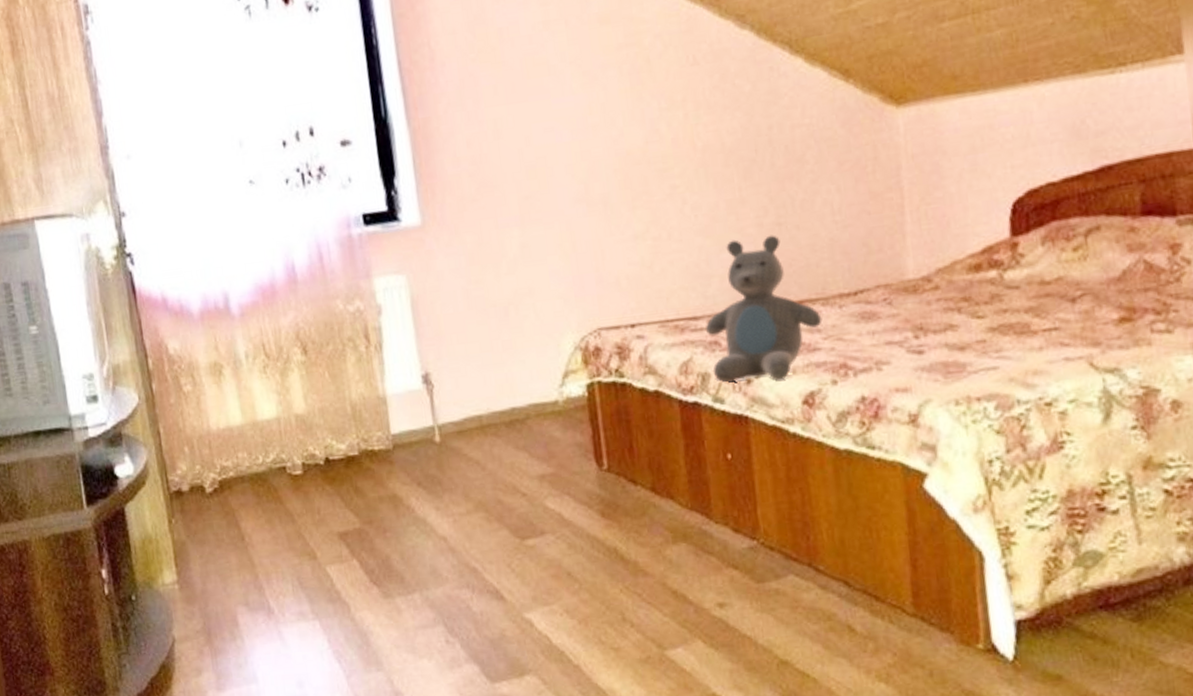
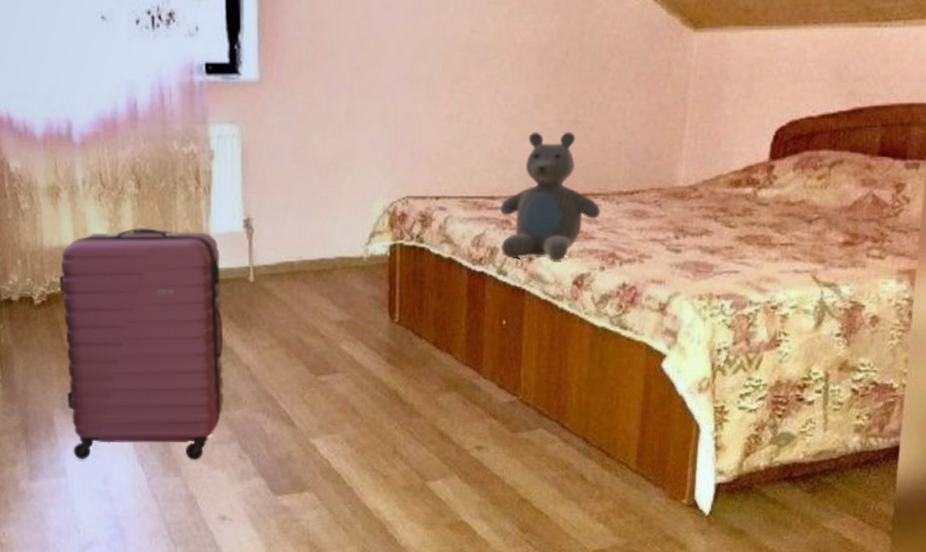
suitcase: none [230,394,422,661] -> present [59,227,224,461]

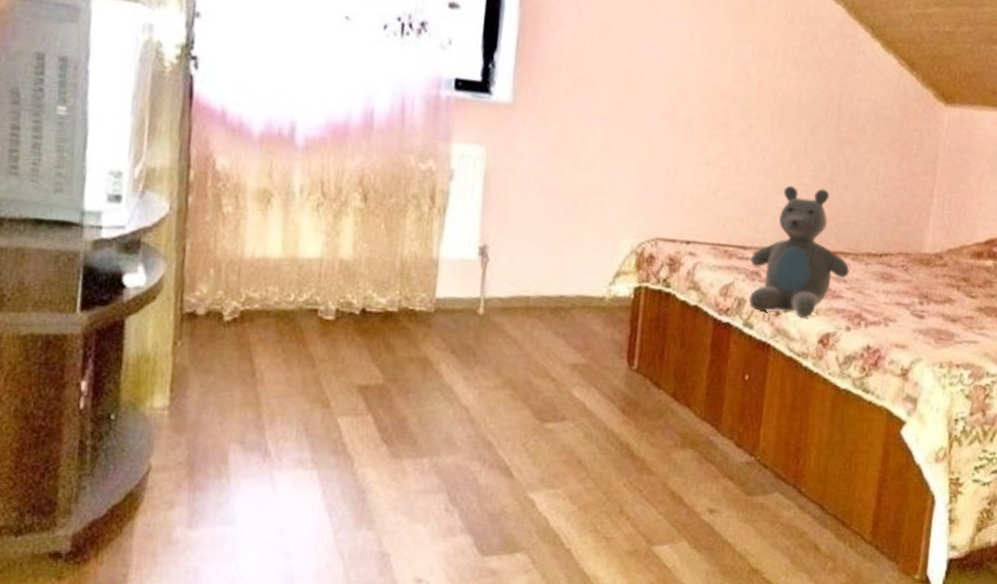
suitcase: present [59,227,224,461] -> none [247,244,448,513]

